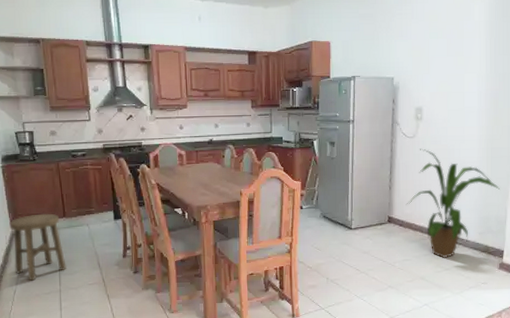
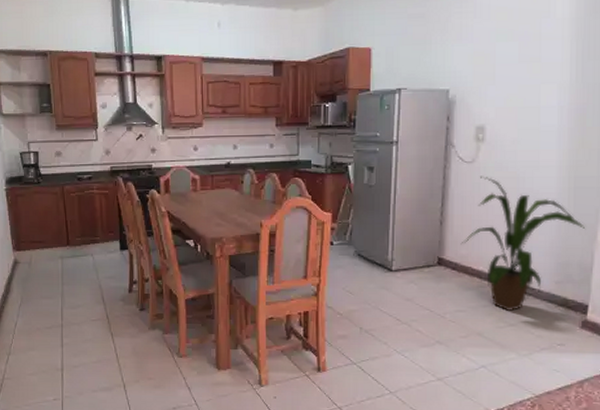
stool: present [9,213,66,281] -> none [12,241,69,314]

